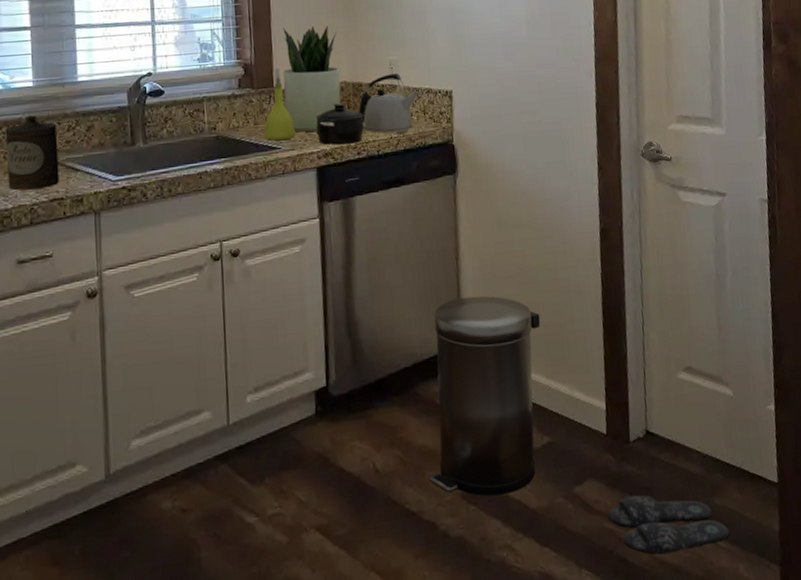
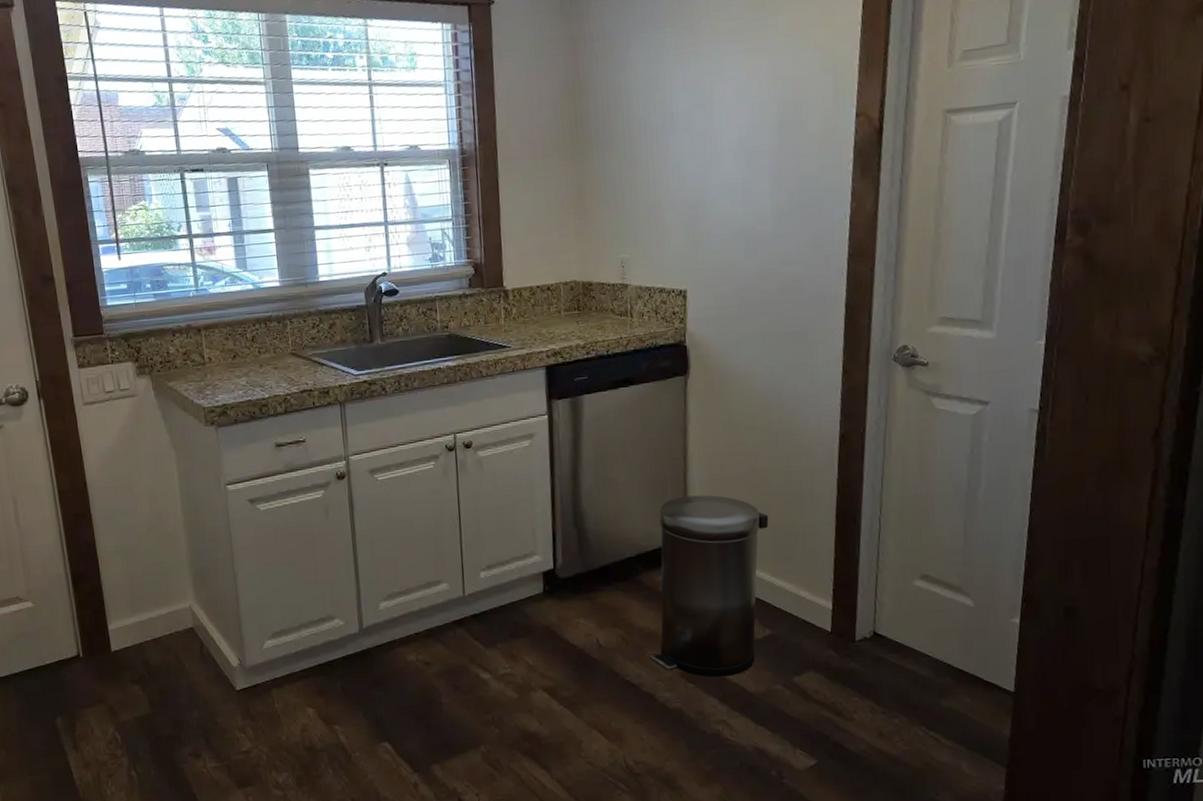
canister: present [5,115,60,191] -> none [258,313,308,383]
spray bottle: present [264,68,296,141] -> none [494,267,526,340]
planter: present [283,25,342,133] -> none [512,223,571,332]
saucepan: present [315,103,364,145] -> none [544,302,594,345]
kettle: present [358,73,420,134] -> none [588,272,652,334]
slippers: present [609,495,730,554] -> none [828,690,955,745]

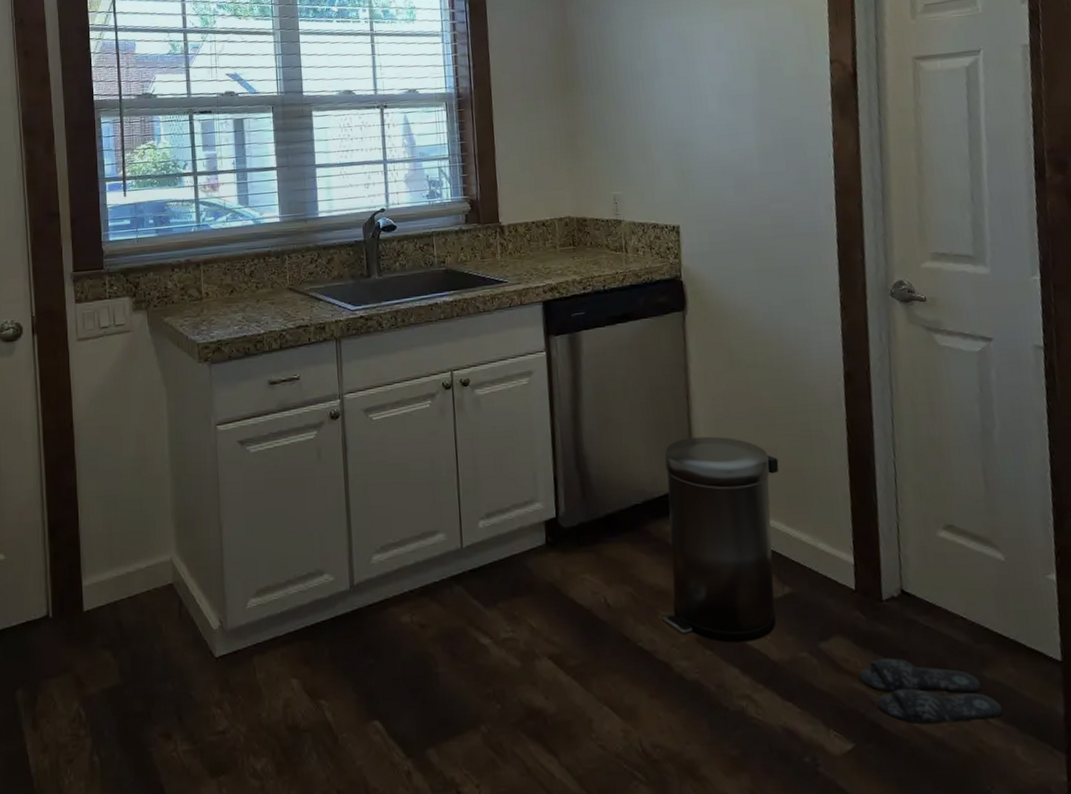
slippers: none [828,690,955,745] -> present [859,658,1003,725]

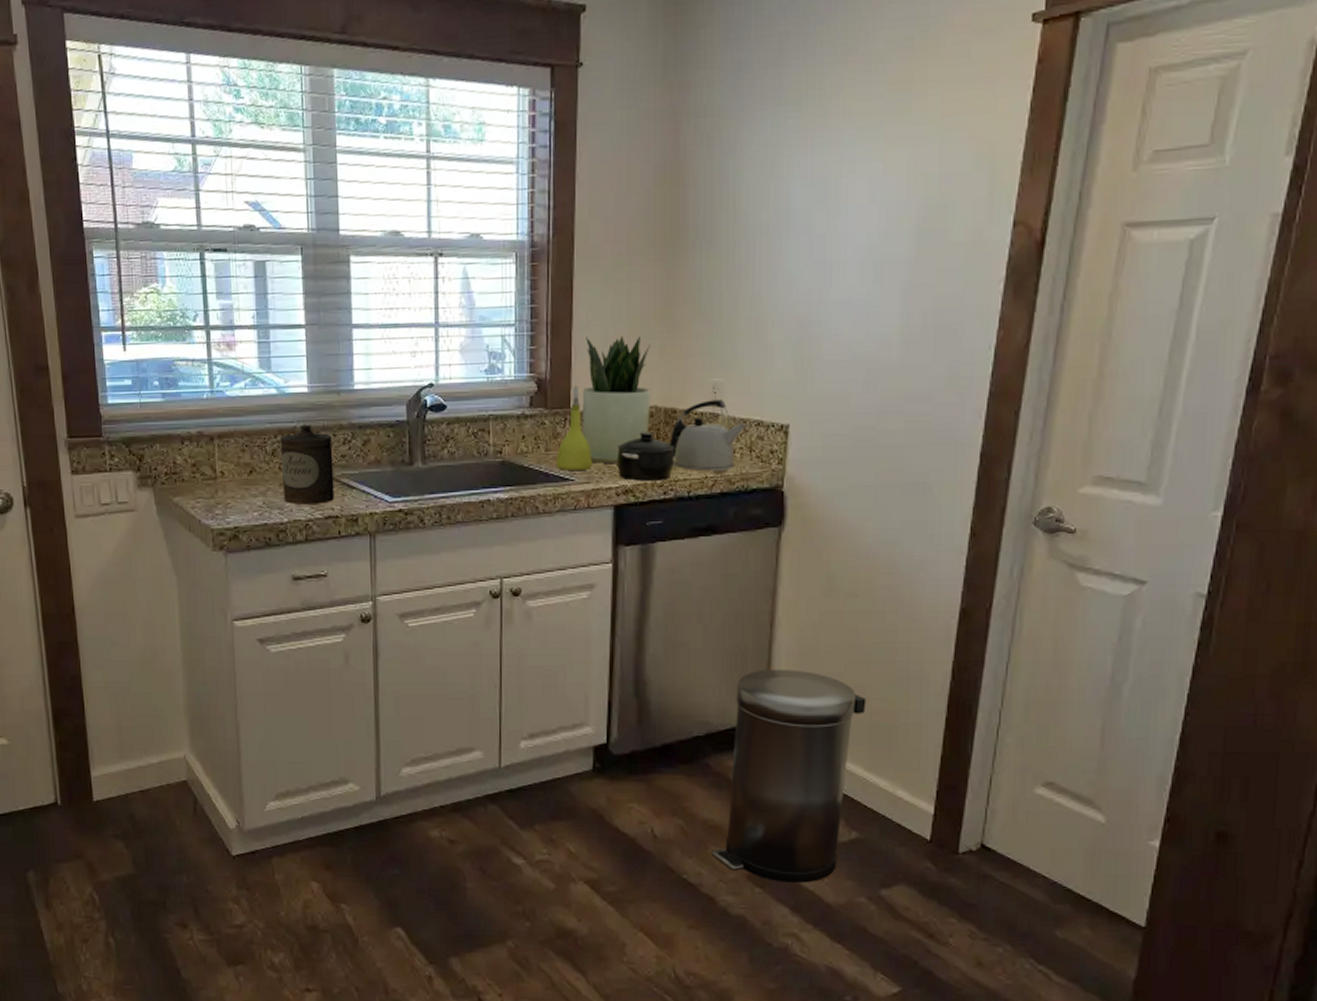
canister: none [256,248,304,318] -> present [280,424,335,506]
spray bottle: none [490,203,522,275] -> present [555,385,593,472]
planter: none [507,162,566,267] -> present [582,335,651,465]
saucepan: none [540,238,589,280] -> present [616,432,675,481]
kettle: none [583,208,645,269] -> present [669,400,747,473]
slippers: present [859,658,1003,725] -> none [919,909,1069,976]

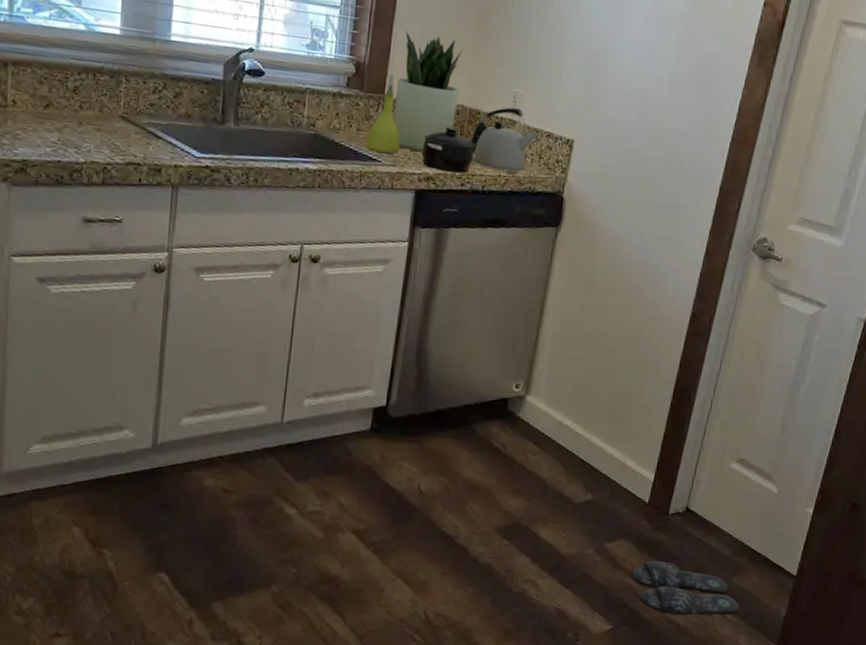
canister: present [280,424,335,506] -> none [82,66,142,150]
pedal bin: present [711,669,866,883] -> none [468,350,611,537]
slippers: none [919,909,1069,976] -> present [632,560,740,615]

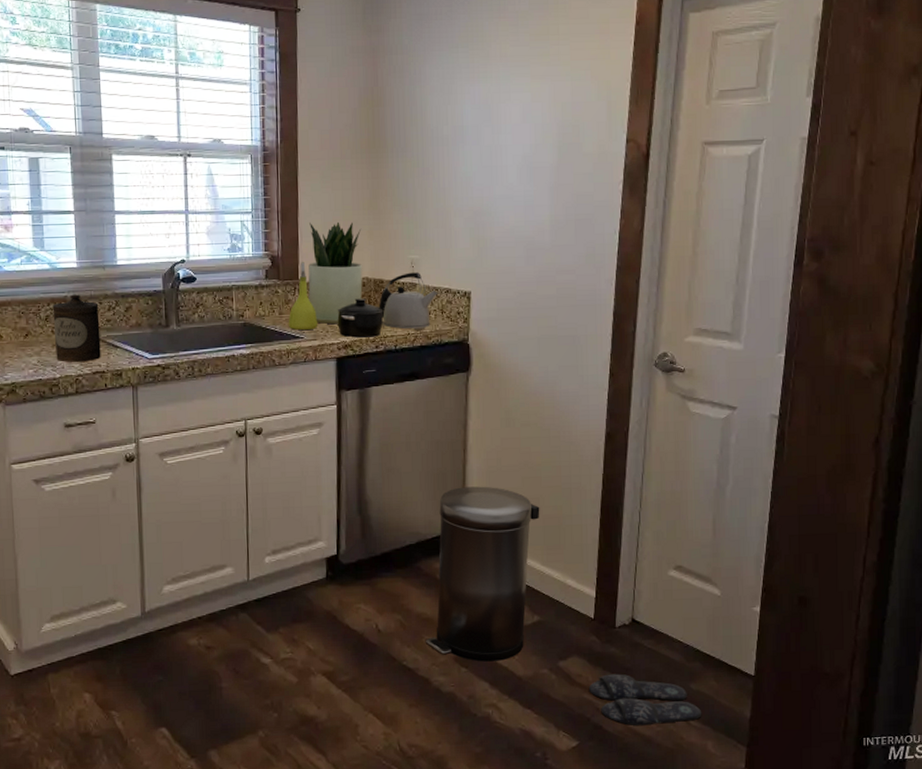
canister: none [82,66,142,150] -> present [52,294,101,363]
pedal bin: none [468,350,611,537] -> present [425,486,540,662]

